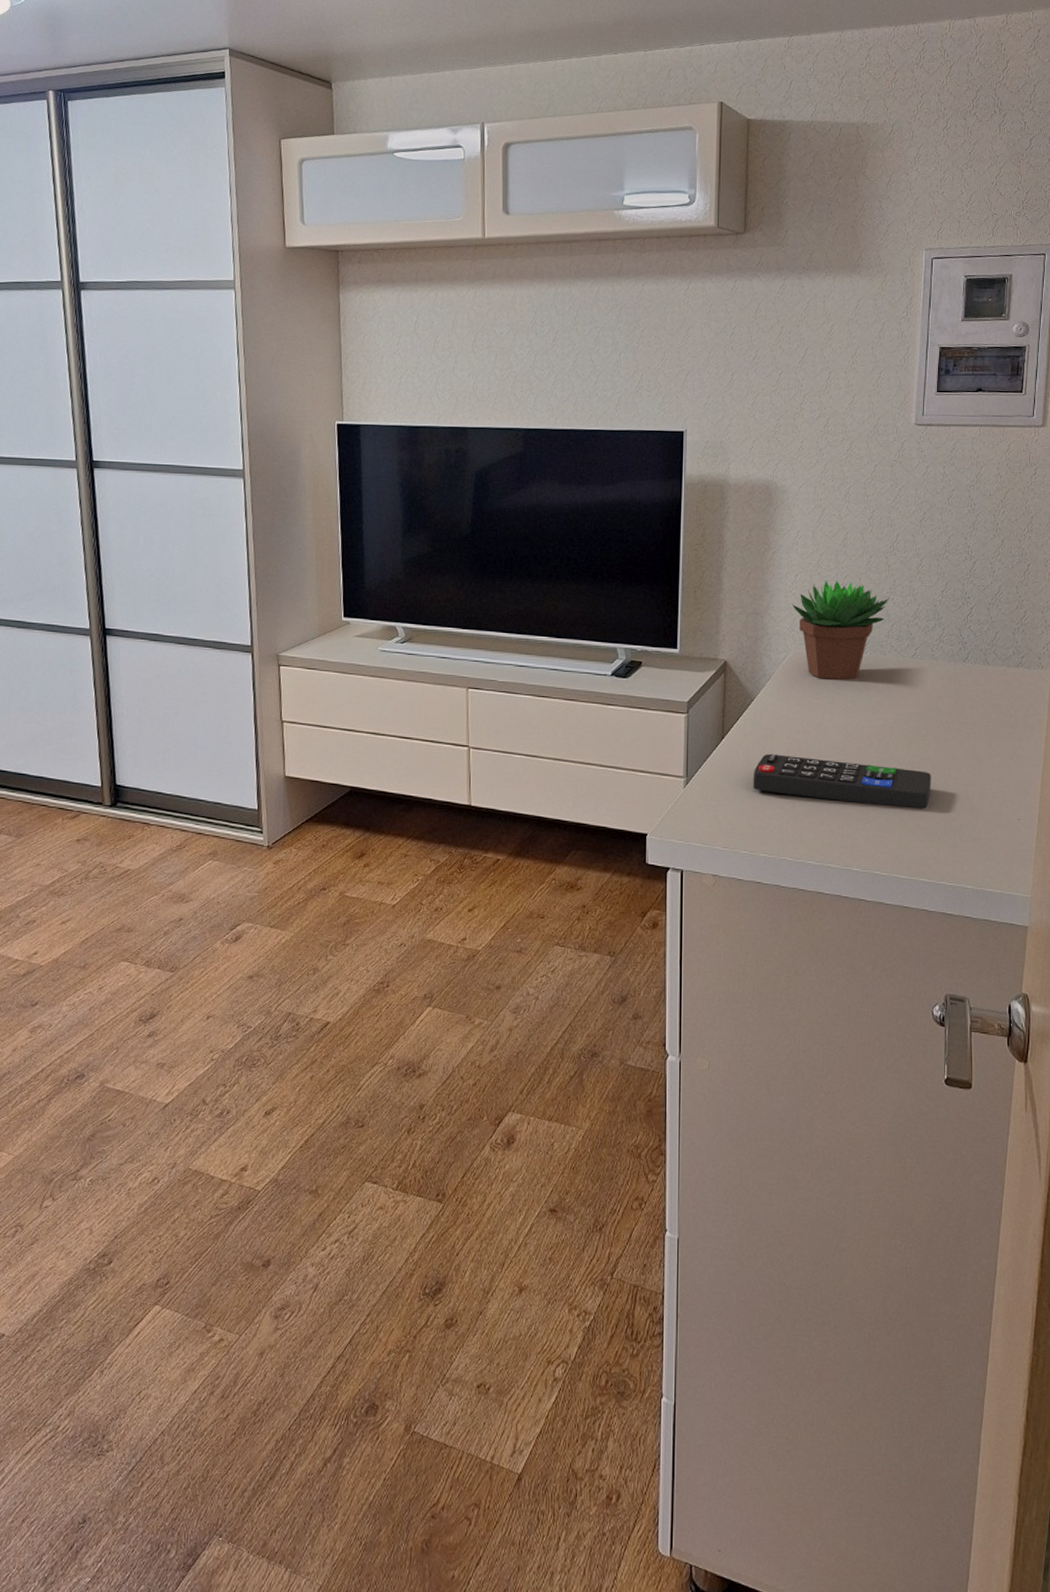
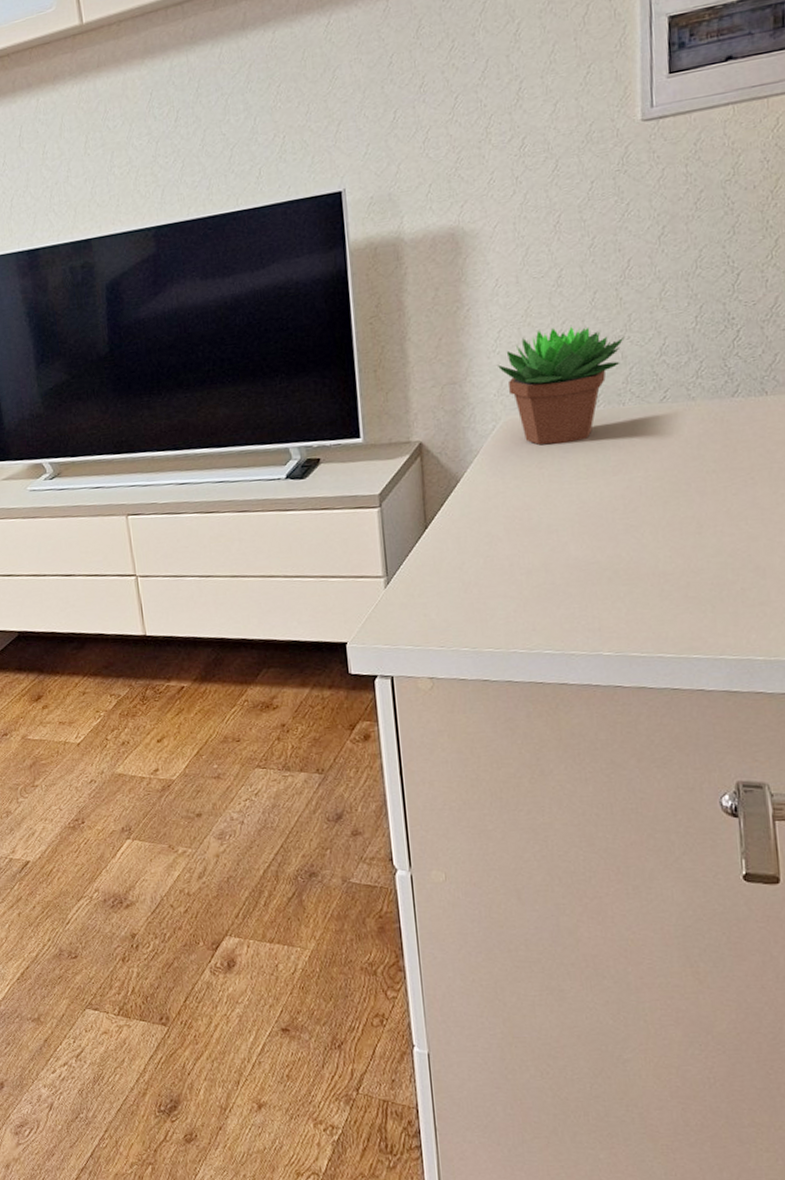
remote control: present [753,753,931,809] -> none [467,532,699,581]

